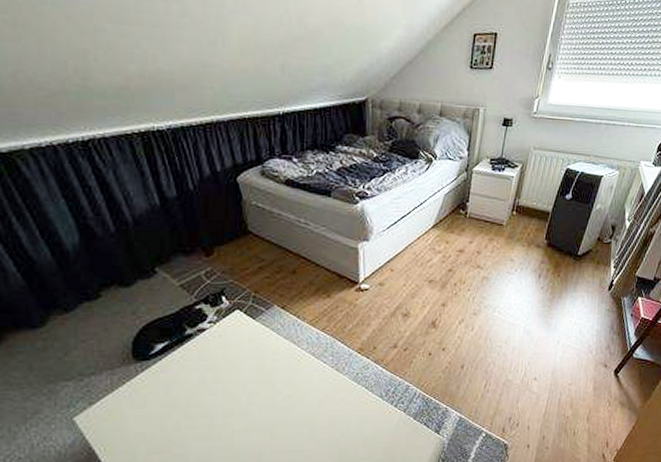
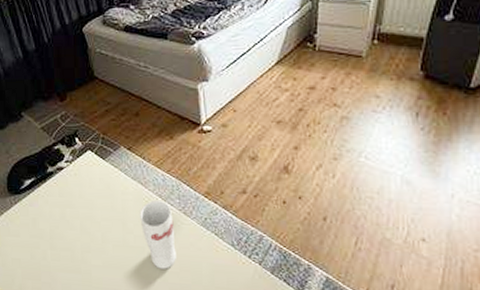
cup: none [290,358,326,426] -> present [140,199,176,269]

